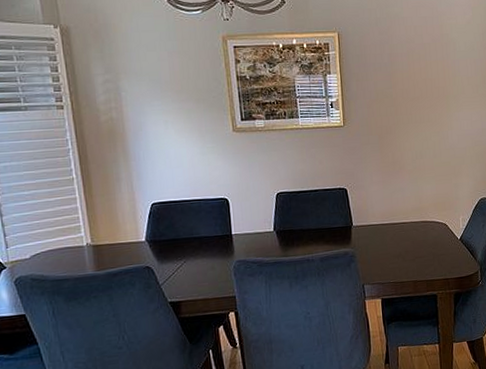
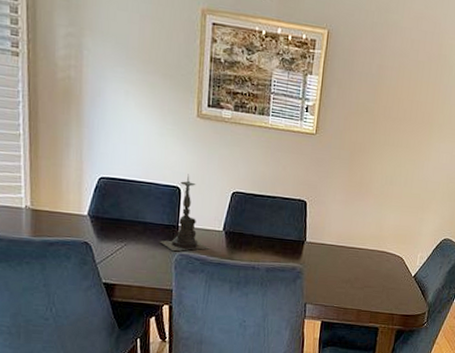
candle holder: none [217,185,264,260] -> present [160,174,210,252]

